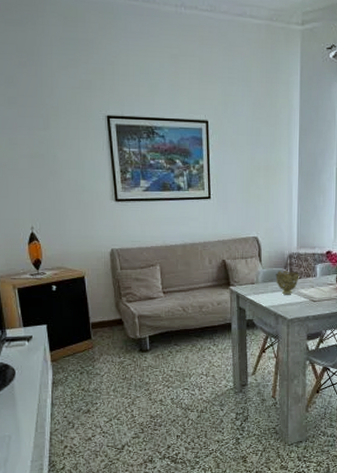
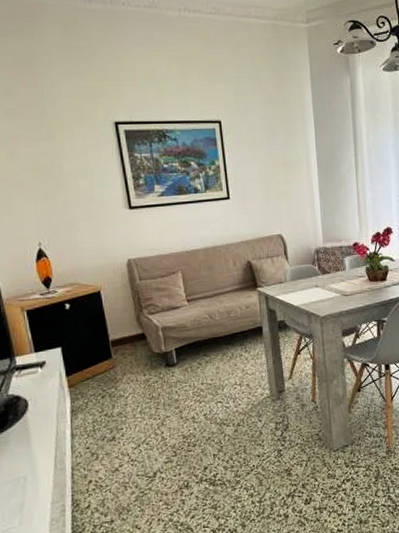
decorative bowl: present [275,271,299,295] -> none [303,266,329,292]

